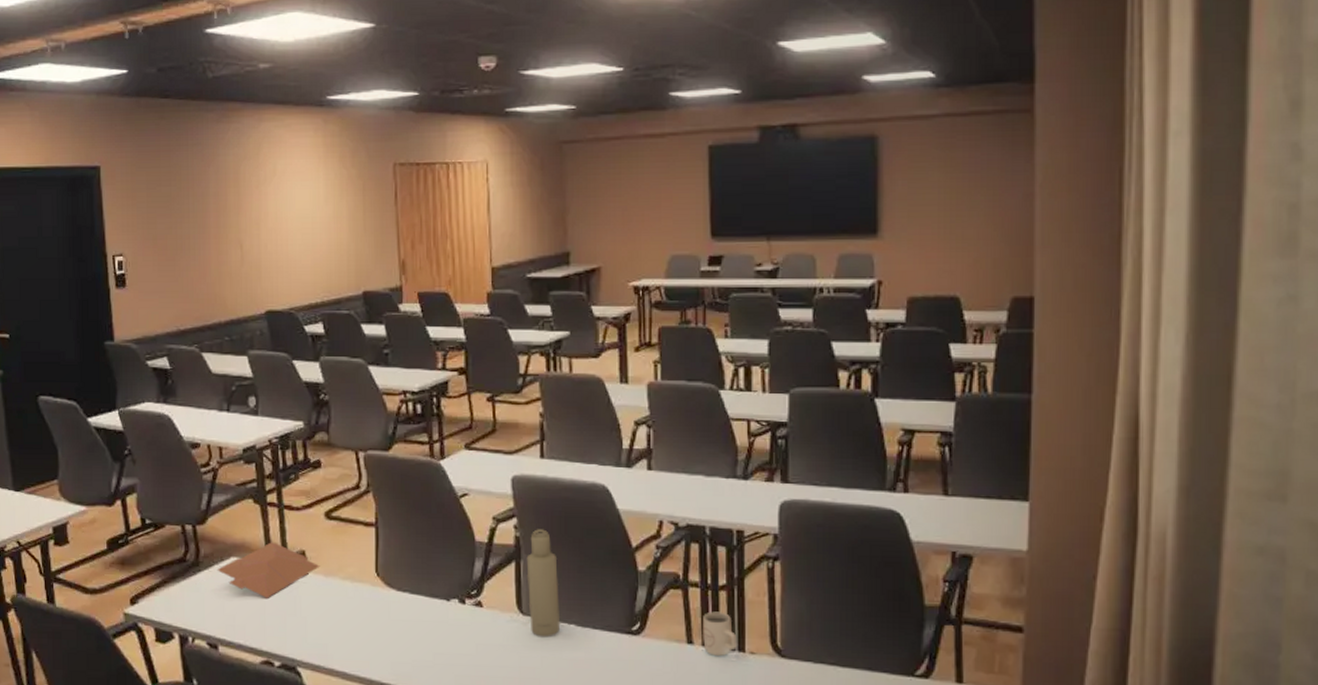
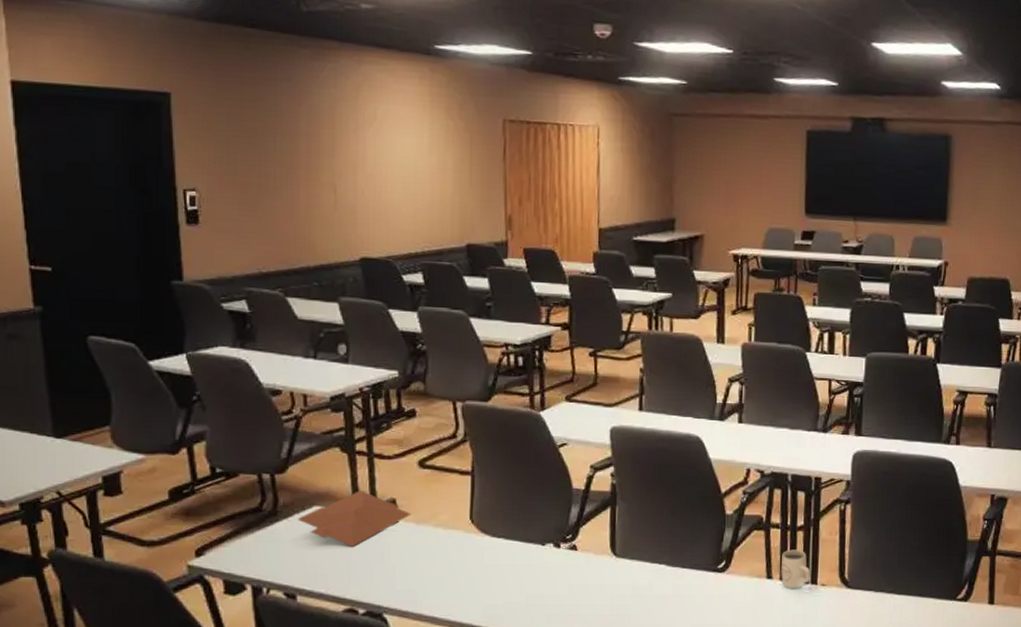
bottle: present [526,529,561,637] -> none [621,477,652,577]

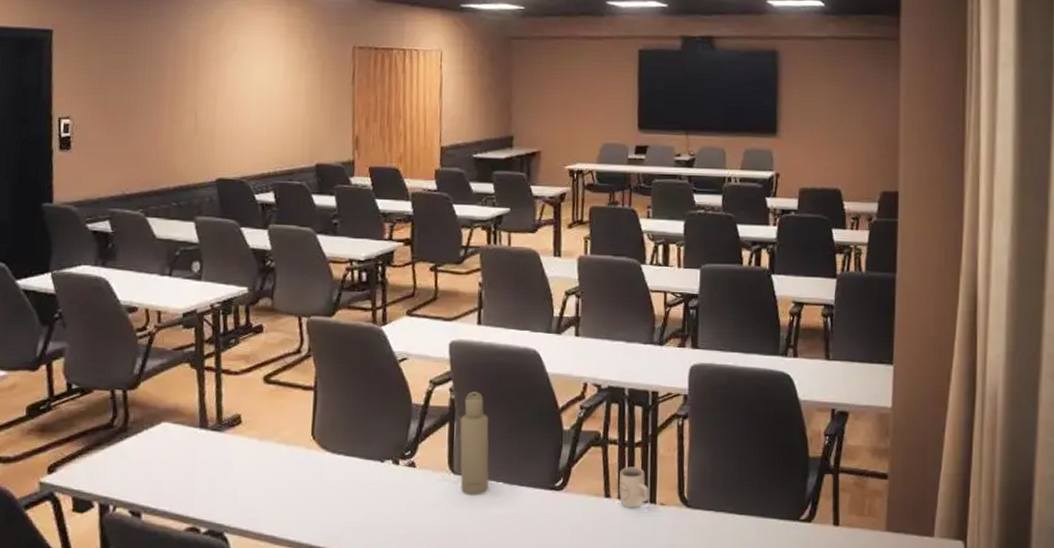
papers: present [297,491,412,547] -> none [146,406,255,463]
bottle: none [621,477,652,577] -> present [459,392,490,495]

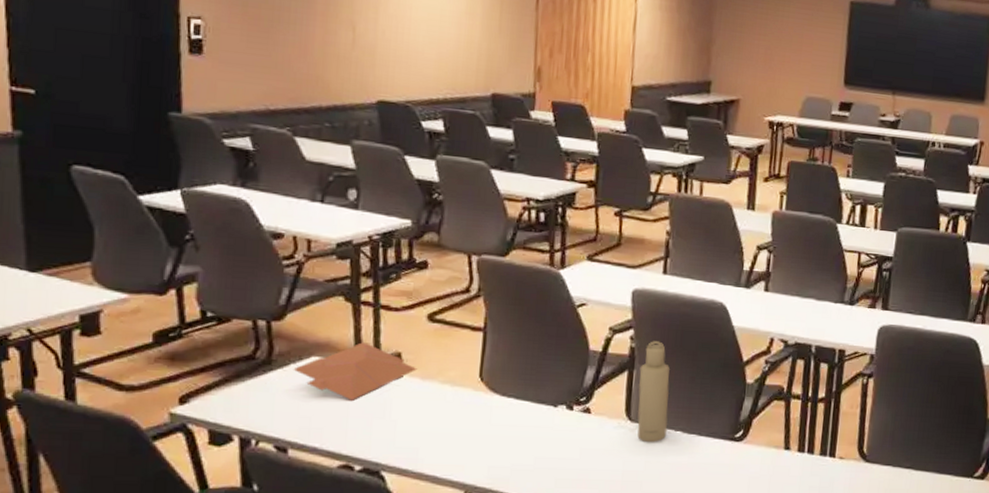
papers: none [146,406,255,463] -> present [293,342,418,401]
mug: present [619,466,649,508] -> none [799,421,830,460]

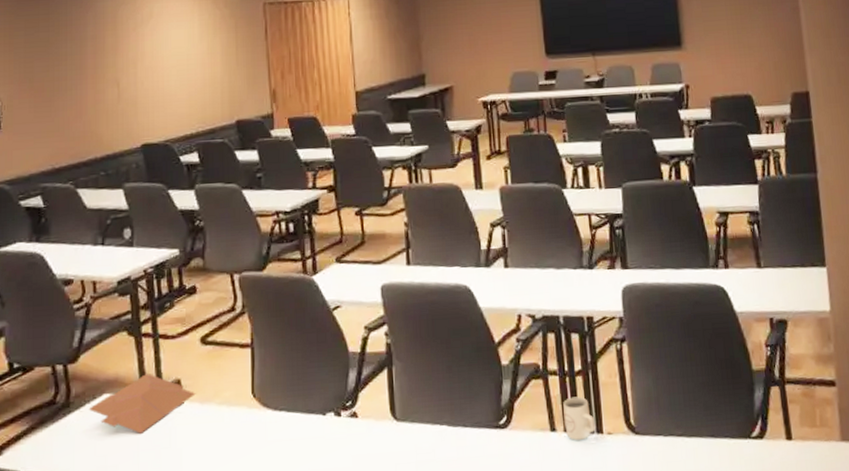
bottle: present [637,341,671,443] -> none [398,333,433,442]
mug: none [799,421,830,460] -> present [563,396,596,440]

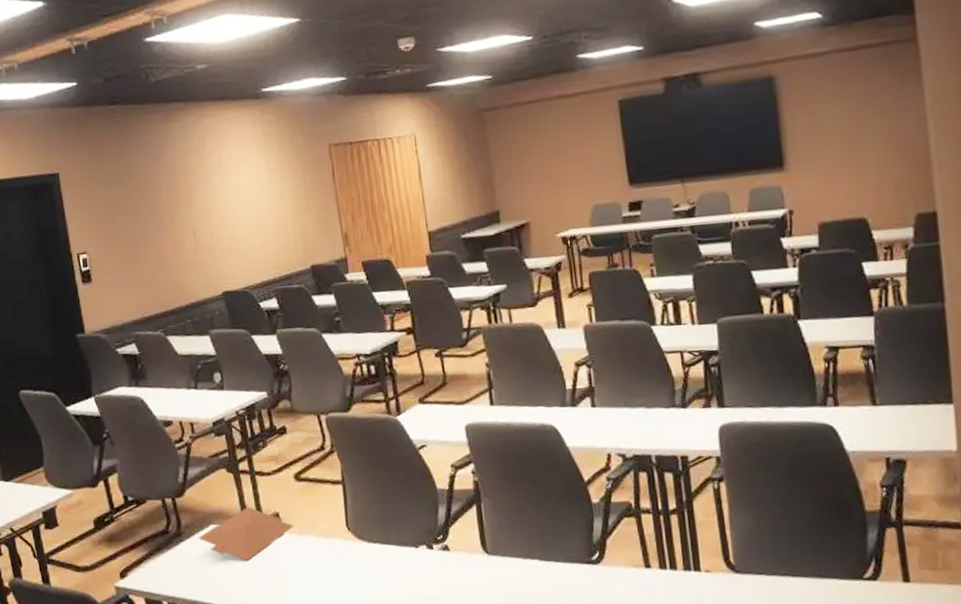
mug: present [563,396,596,440] -> none [657,534,693,577]

